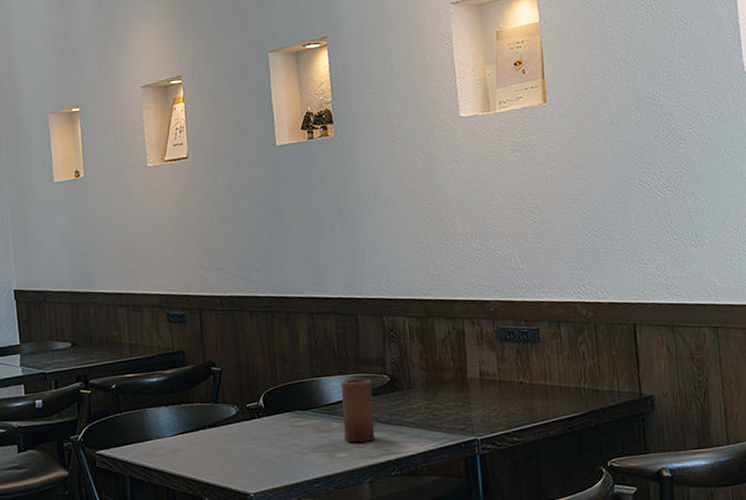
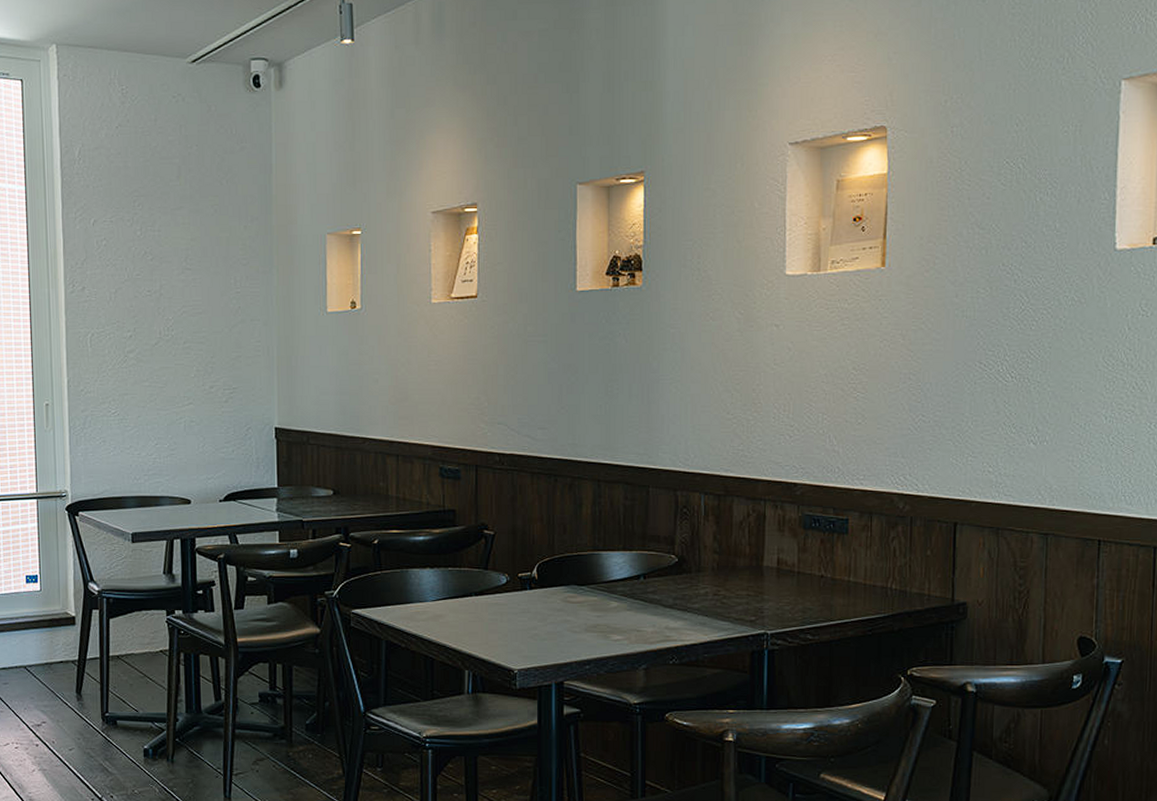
candle: present [341,378,375,443] -> none [621,556,658,626]

